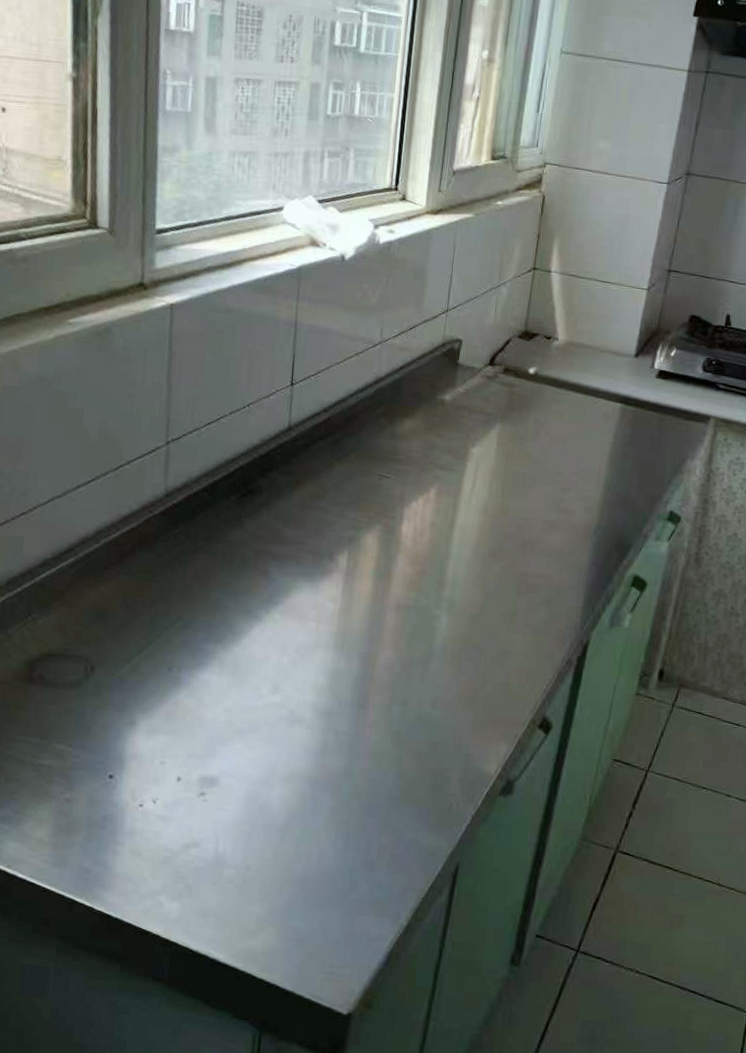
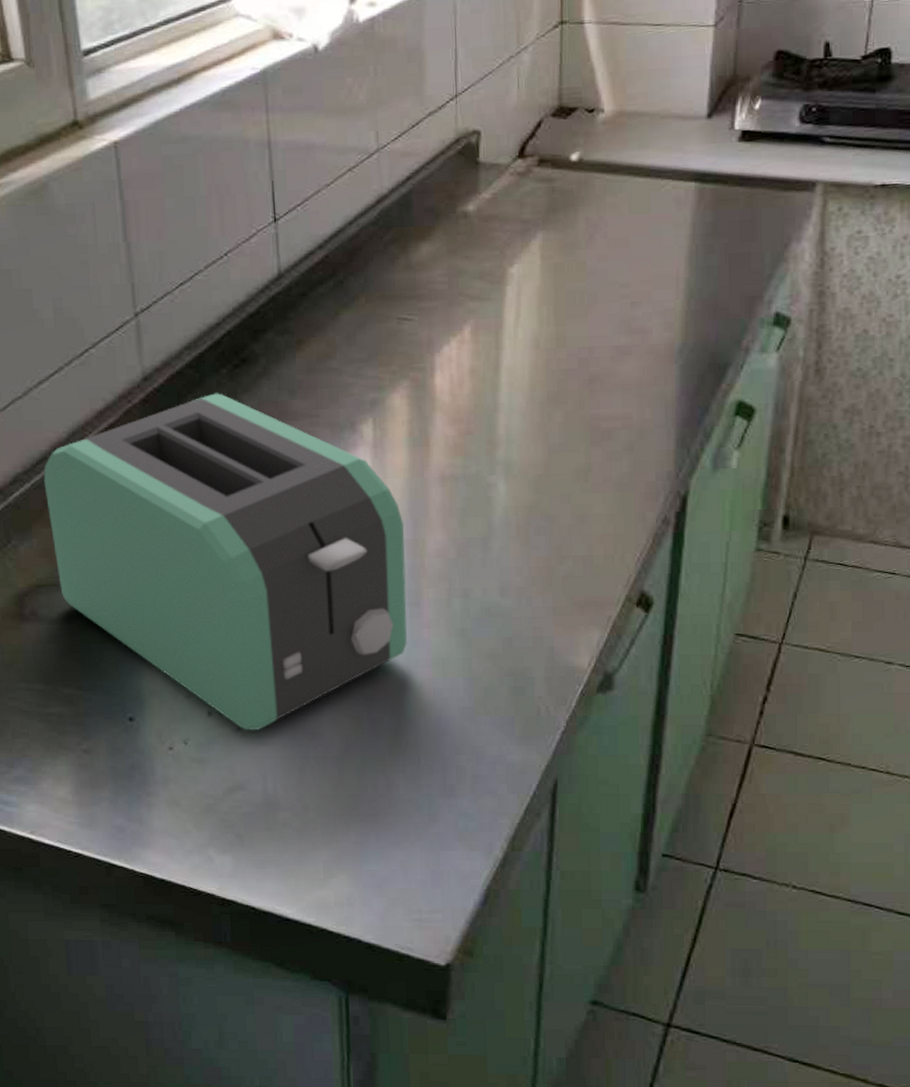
toaster: none [67,514,362,798] -> present [43,393,407,730]

